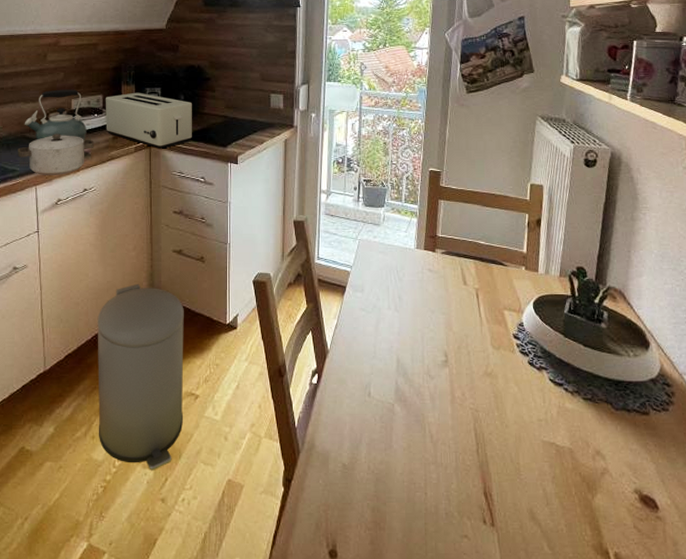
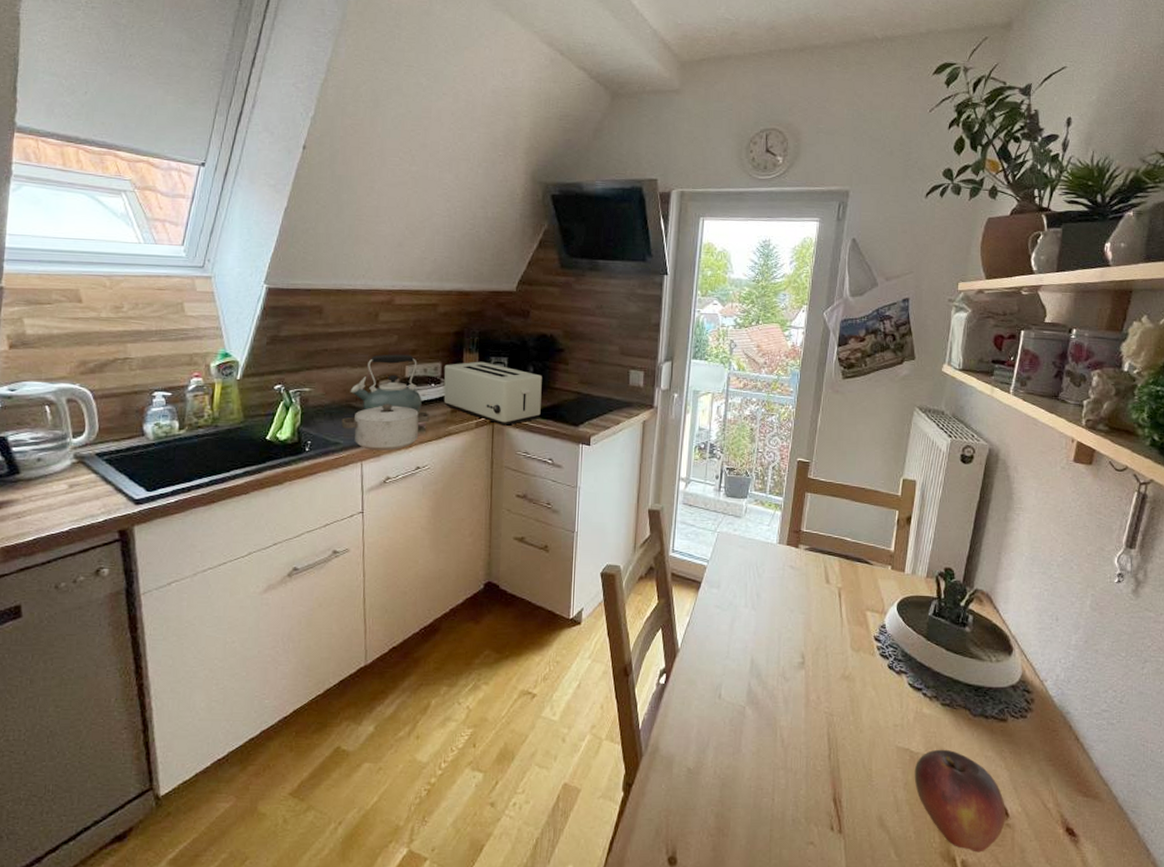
pedal bin: present [97,283,184,471] -> none [423,572,524,774]
fruit: none [561,443,655,545] -> present [914,749,1005,853]

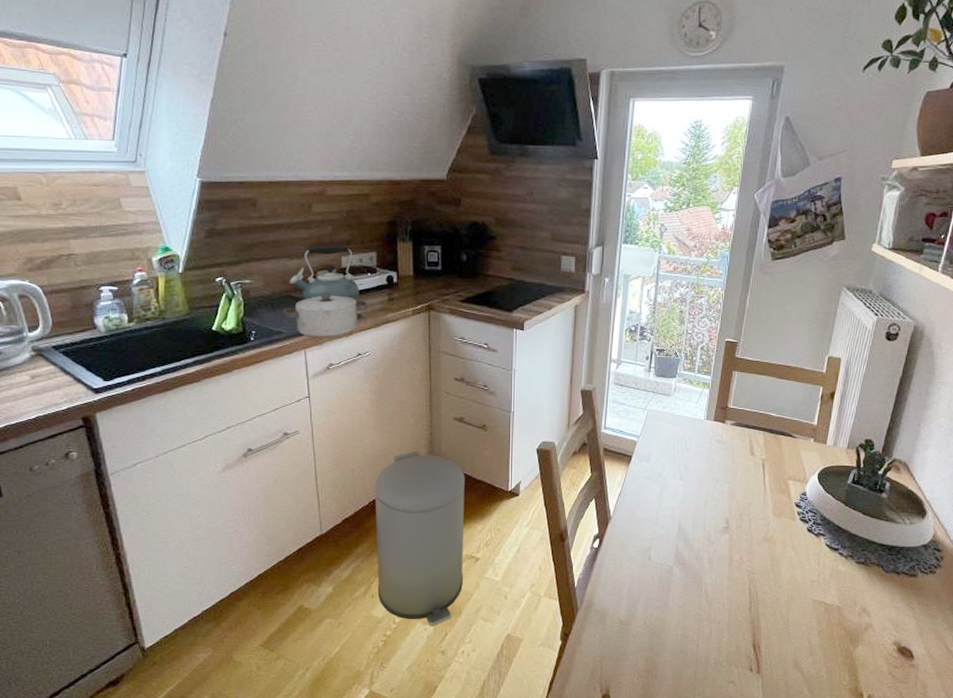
pedal bin: none [423,572,524,774] -> present [375,450,465,627]
toaster: present [443,361,542,426] -> none [379,250,475,312]
fruit: present [914,749,1005,853] -> none [828,601,911,689]

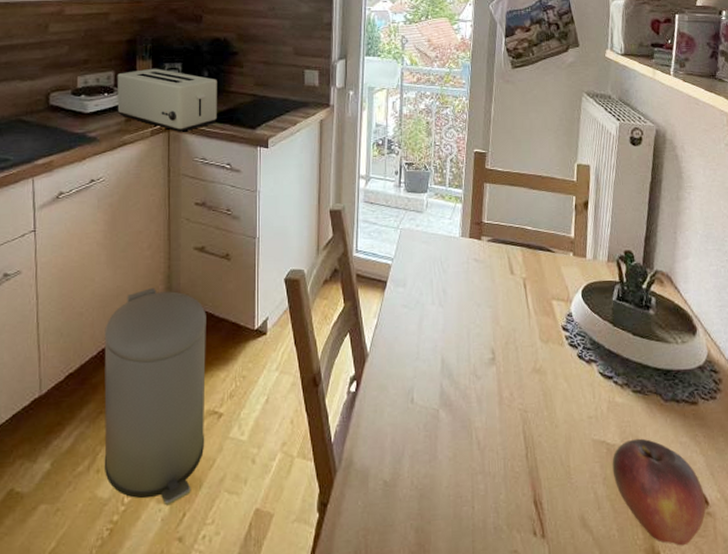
cooking pot: present [283,294,368,339] -> none [11,116,104,166]
kettle: present [289,245,359,303] -> none [20,65,95,125]
toaster: none [379,250,475,312] -> present [117,68,217,132]
fruit: none [828,601,911,689] -> present [612,438,706,546]

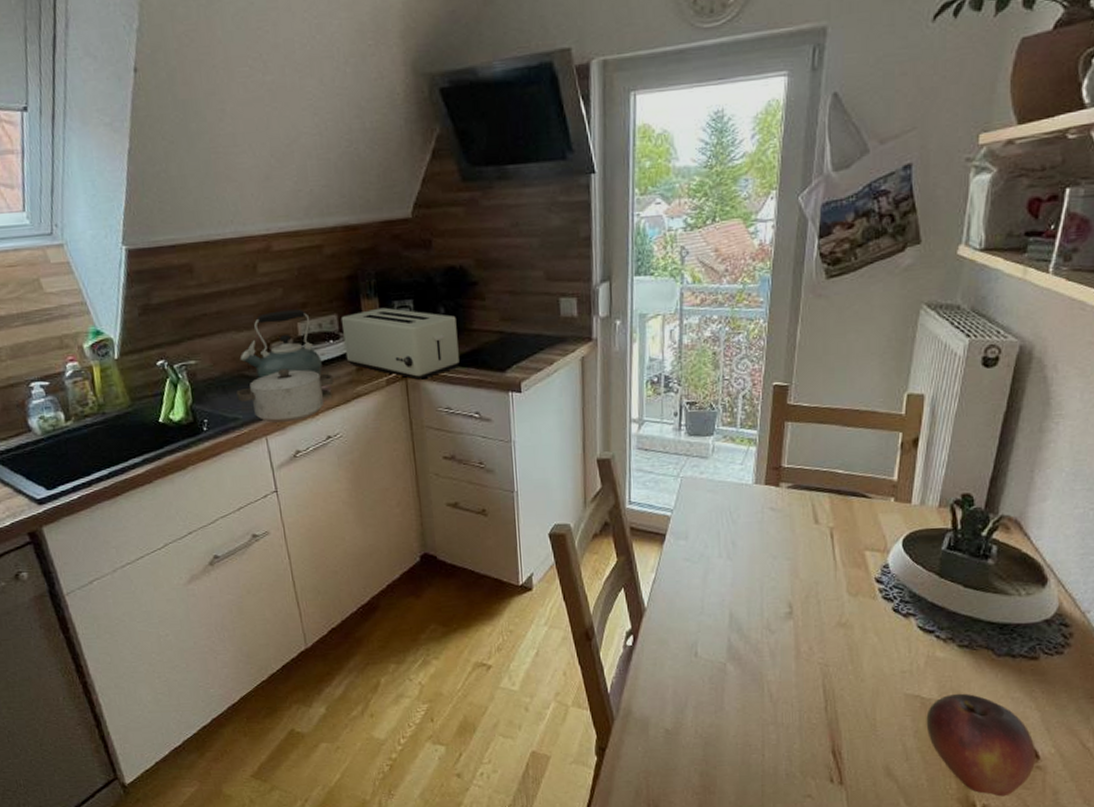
cooking pot: none [11,116,104,166] -> present [236,368,334,424]
kettle: none [20,65,95,125] -> present [239,309,323,379]
pedal bin: present [104,287,206,506] -> none [361,544,475,747]

